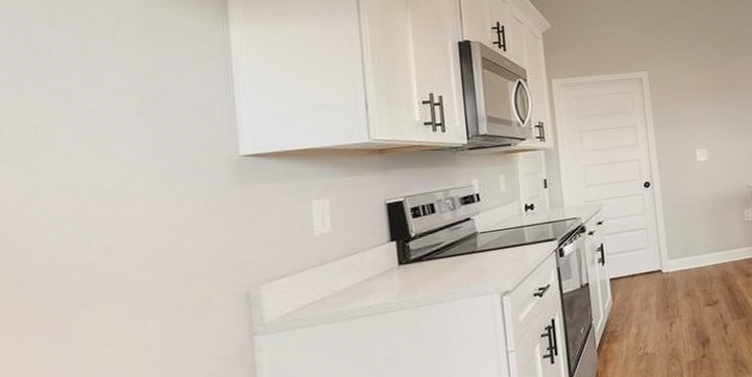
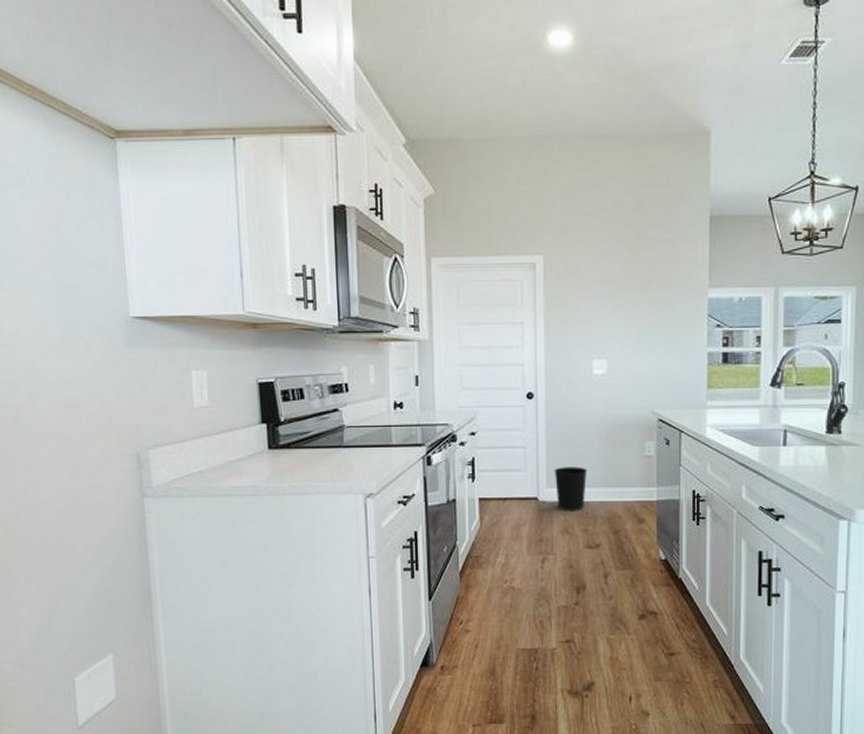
wastebasket: none [672,238,702,278] -> present [553,467,588,511]

